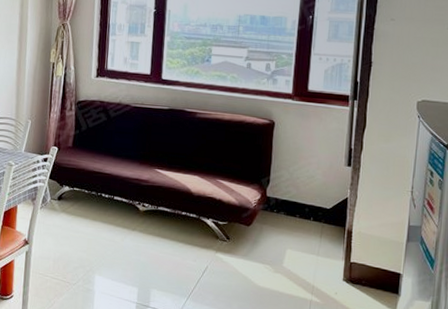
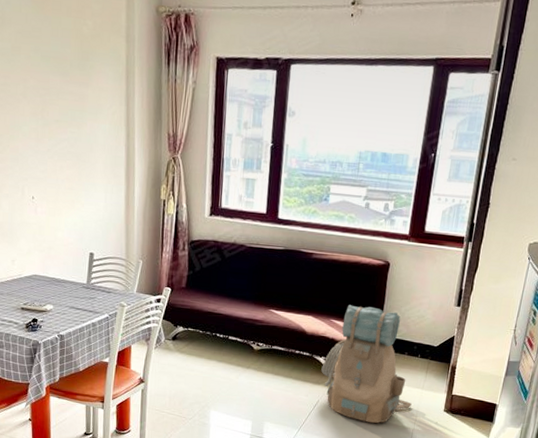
backpack: none [209,164,307,293] -> present [321,305,412,423]

